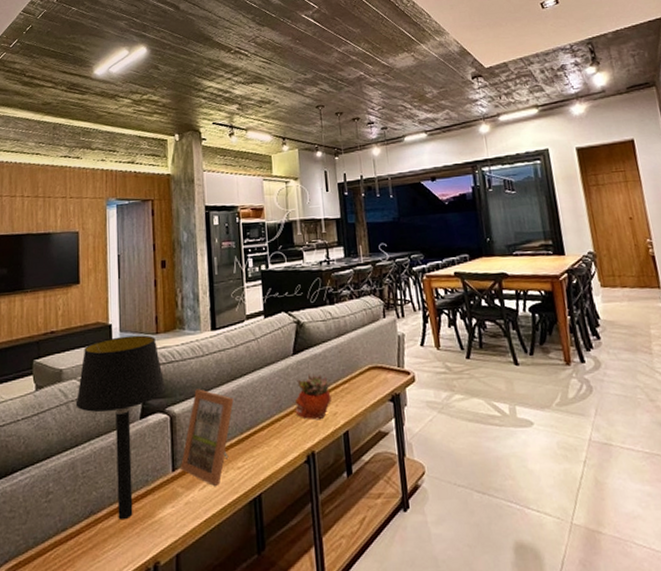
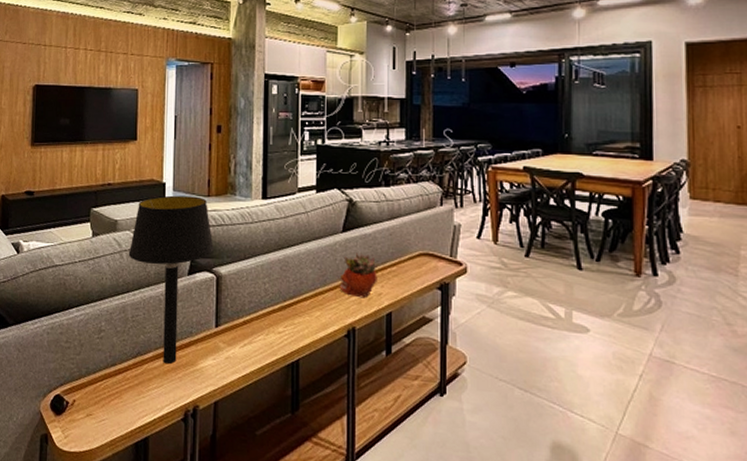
picture frame: present [180,389,234,486] -> none [223,253,279,346]

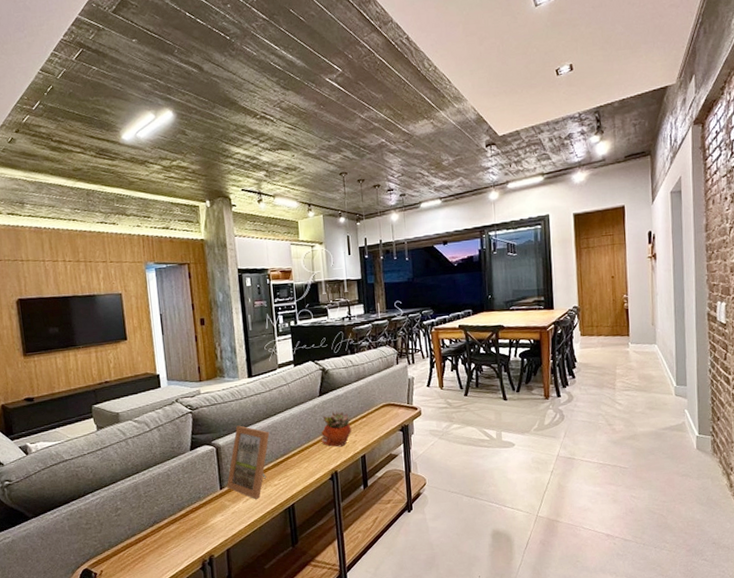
table lamp: present [128,195,214,365] -> none [133,382,211,527]
picture frame: none [223,253,279,346] -> present [226,425,270,499]

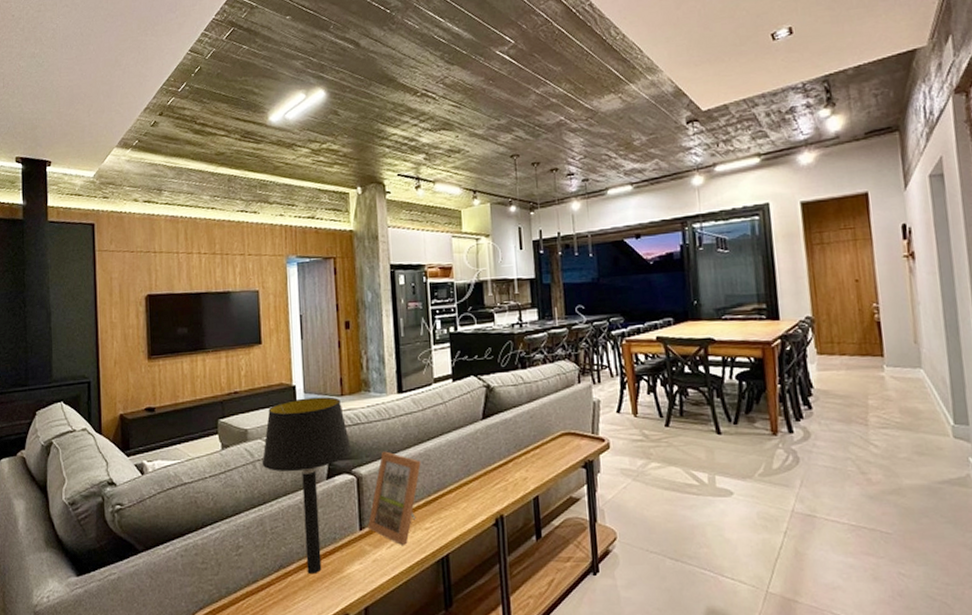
table lamp: none [133,382,211,527] -> present [262,396,352,575]
succulent planter: present [320,411,352,447] -> none [483,438,522,485]

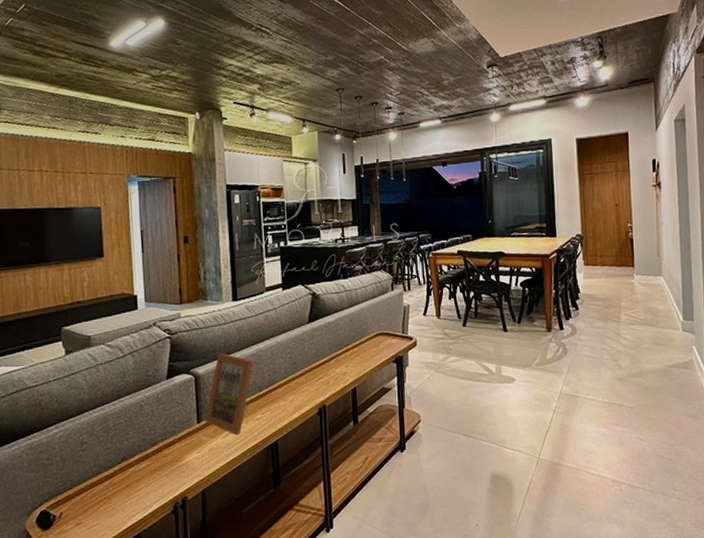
table lamp: present [262,396,352,575] -> none [104,305,190,465]

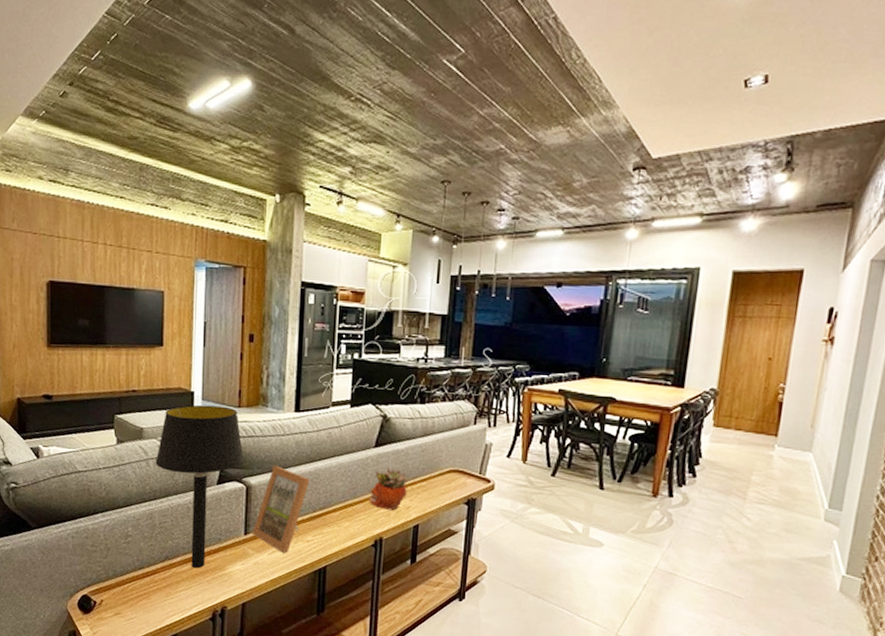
table lamp: none [104,305,190,465] -> present [155,404,244,569]
succulent planter: none [308,339,342,379] -> present [369,467,408,511]

